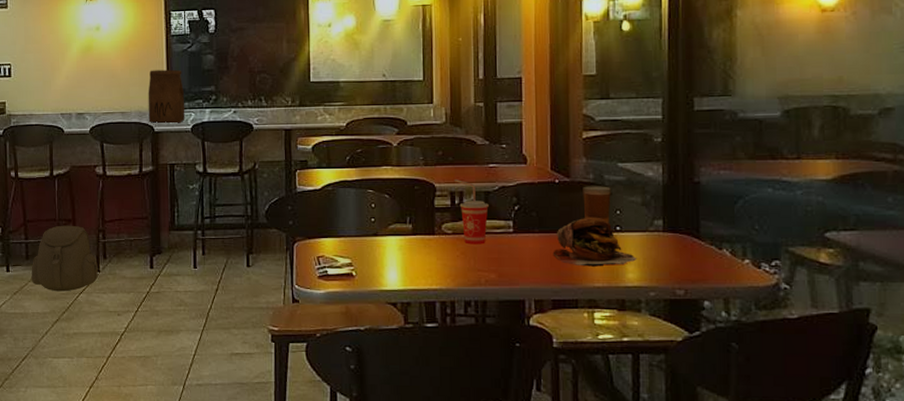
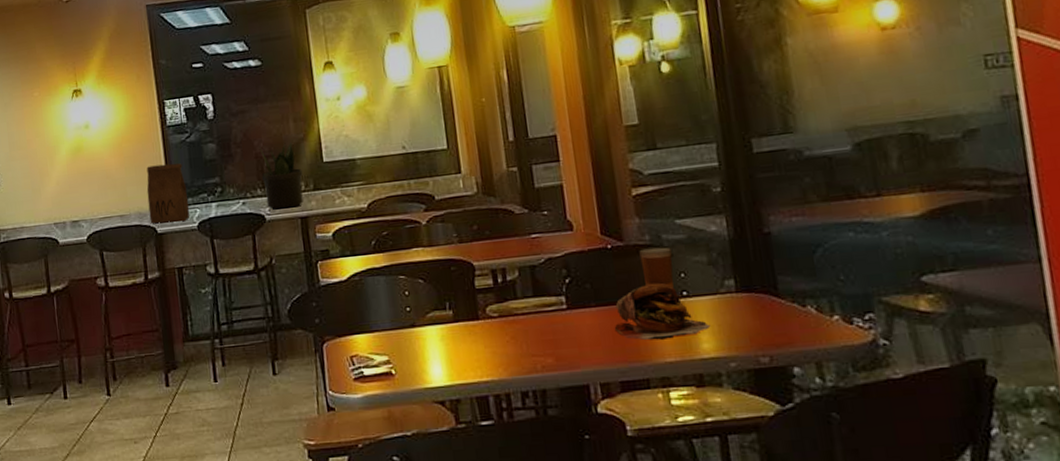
backpack: present [31,225,99,292] -> none [34,346,109,423]
planter: none [253,61,291,120] -> present [259,142,303,210]
beverage cup: present [454,179,489,245] -> none [493,255,538,327]

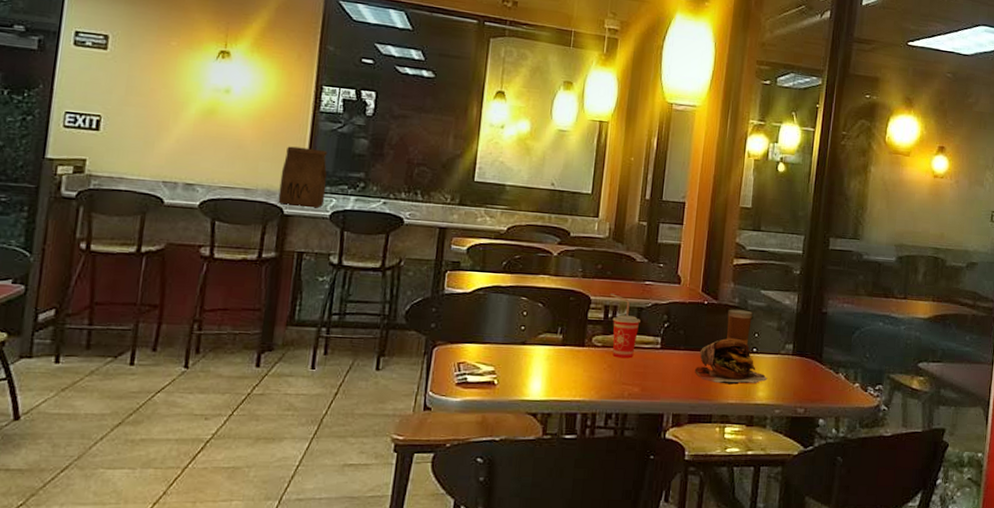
planter: present [259,142,303,210] -> none [408,153,452,217]
beverage cup: none [493,255,538,327] -> present [609,294,641,359]

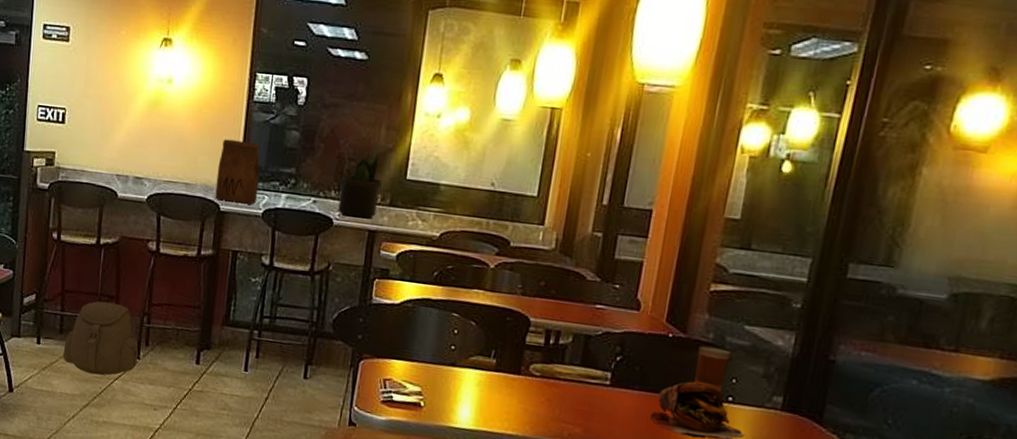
backpack: none [90,311,187,390] -> present [63,301,139,376]
planter: none [408,153,452,217] -> present [338,146,382,219]
beverage cup: present [609,294,641,359] -> none [552,316,588,394]

